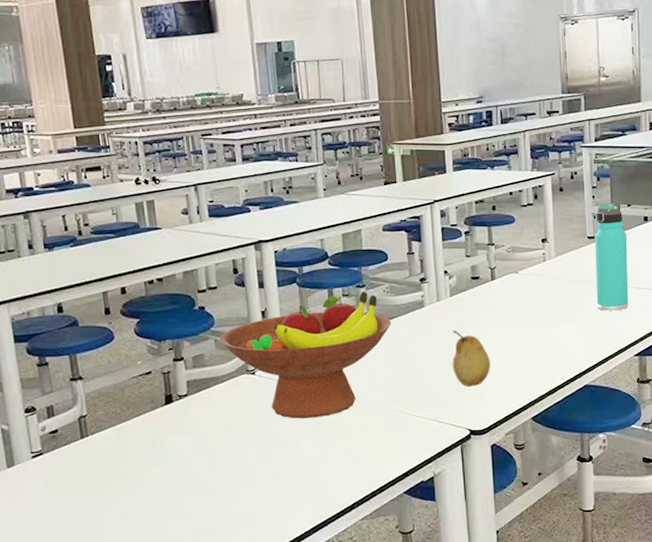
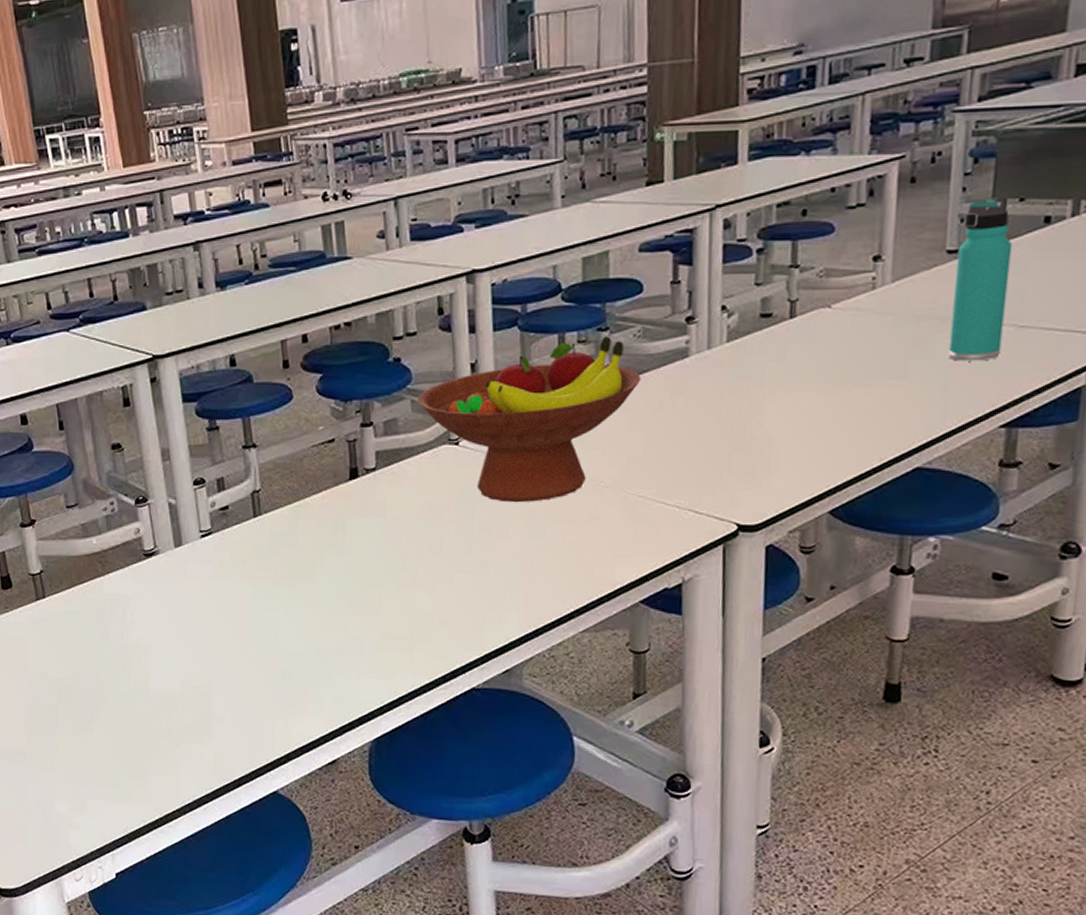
fruit: present [452,331,491,388] -> none [721,389,778,468]

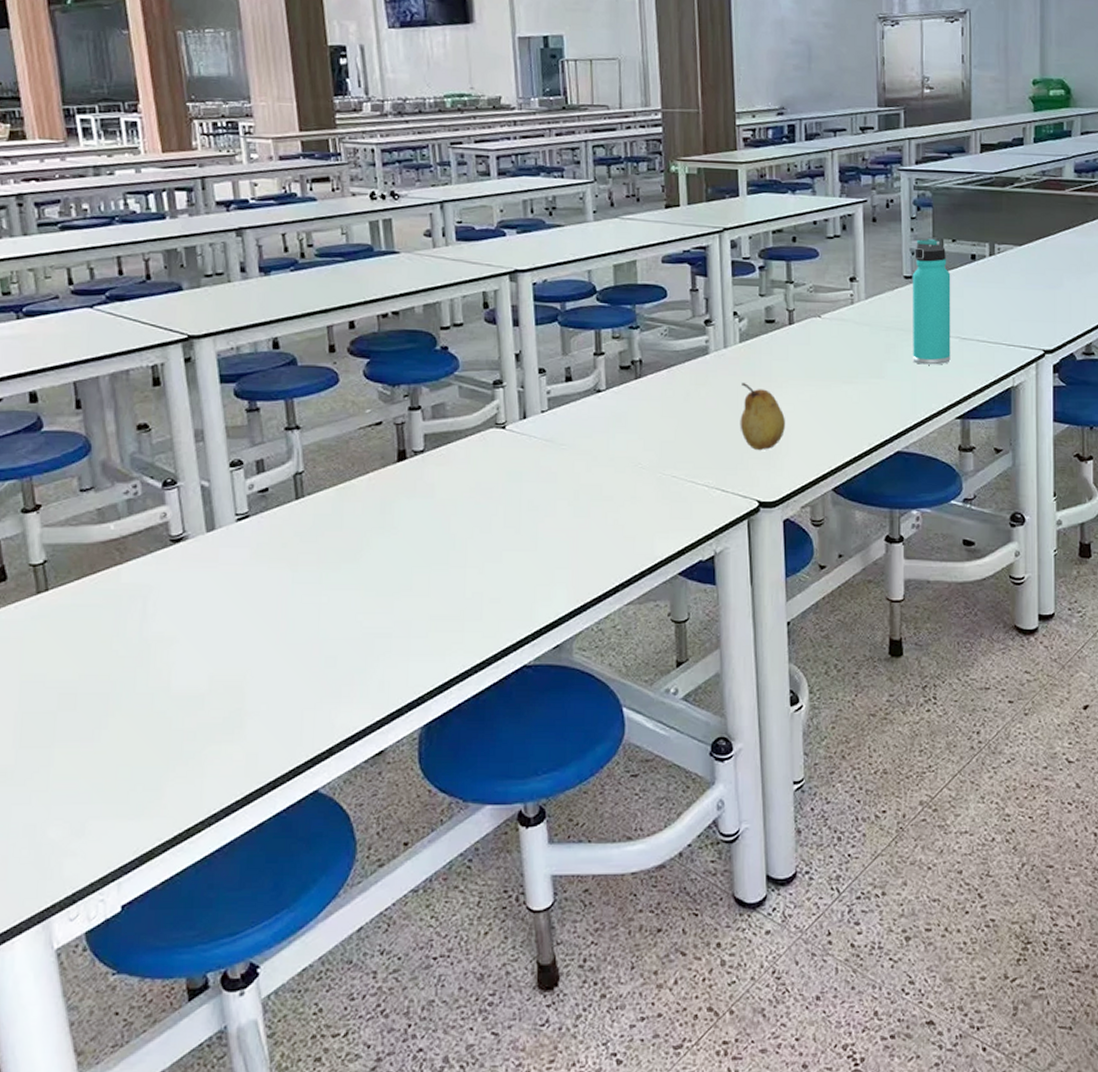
fruit bowl: present [417,336,641,503] -> none [464,334,669,483]
fruit: none [721,389,778,468] -> present [740,383,786,451]

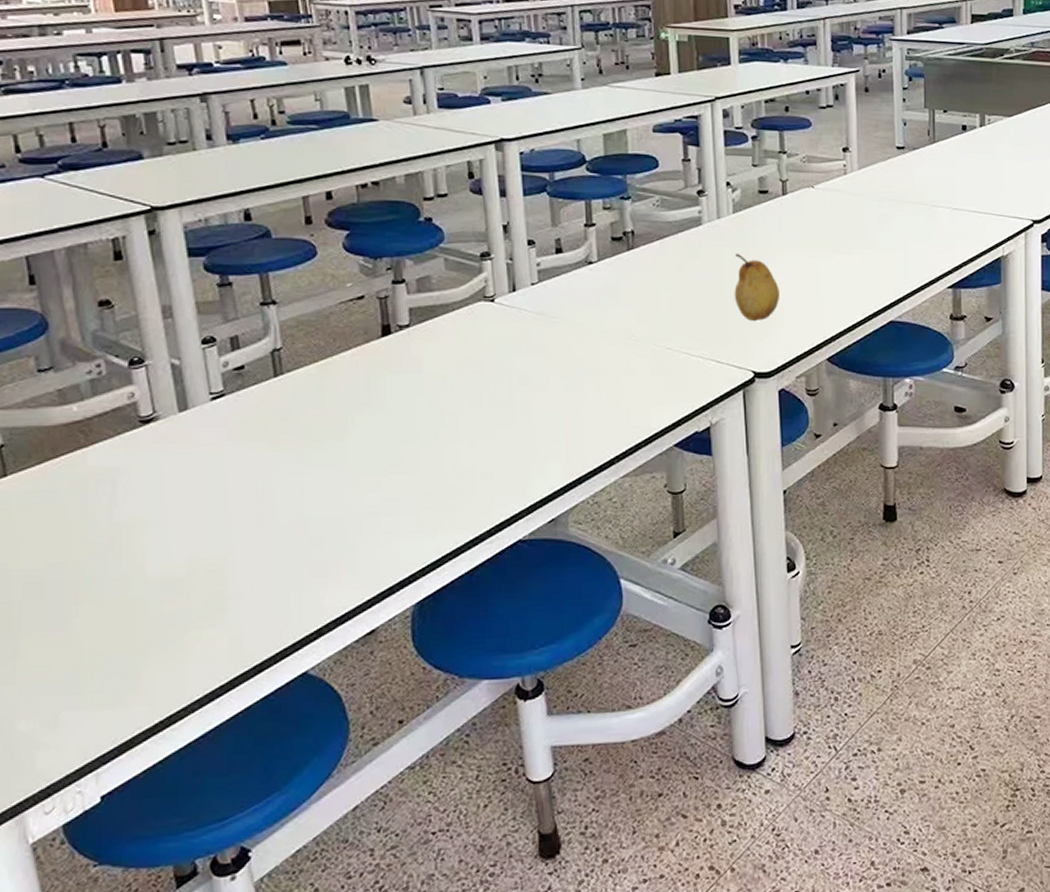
thermos bottle: present [912,237,951,365] -> none [904,108,942,235]

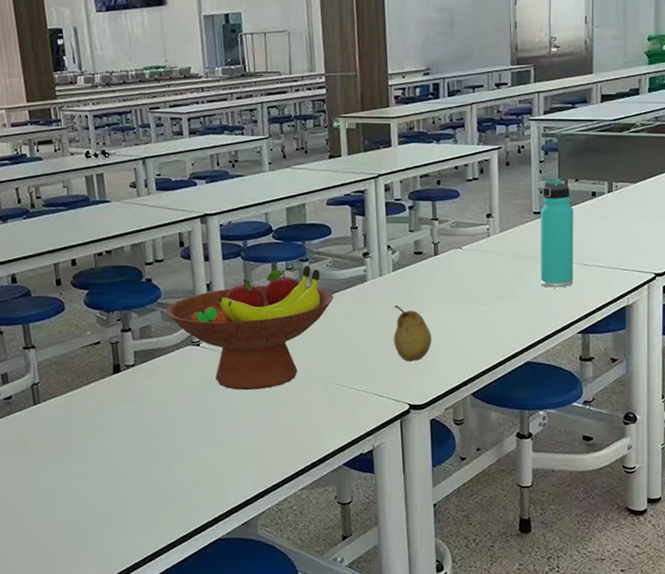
fruit bowl: none [450,204,662,357] -> present [166,265,333,391]
thermos bottle: none [904,108,942,235] -> present [540,177,574,288]

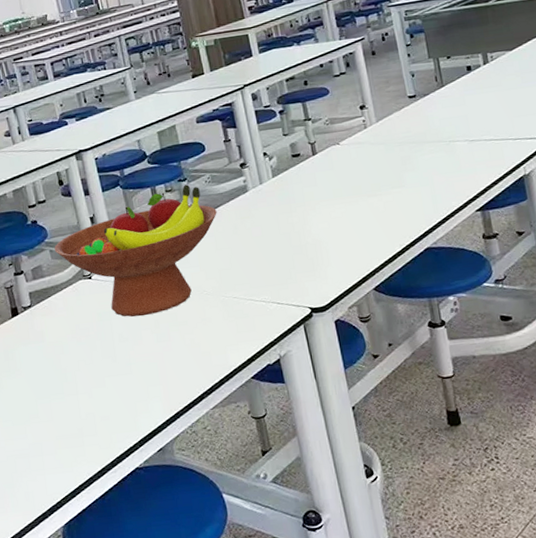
fruit: present [393,306,432,363] -> none [280,210,324,266]
thermos bottle: present [540,177,574,288] -> none [414,58,463,170]

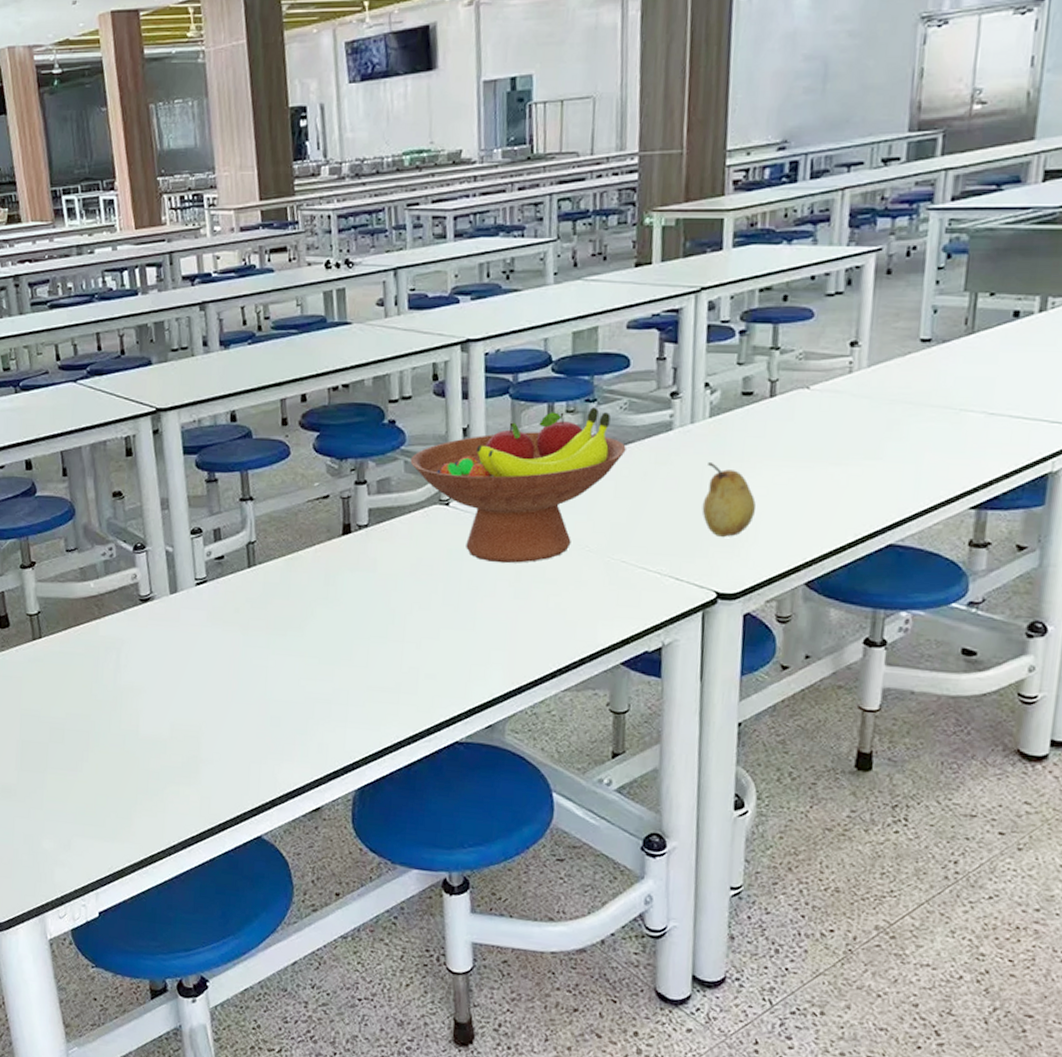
fruit: none [280,210,324,266] -> present [702,462,757,538]

